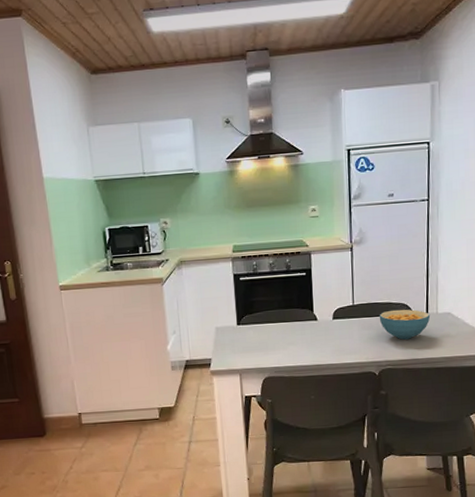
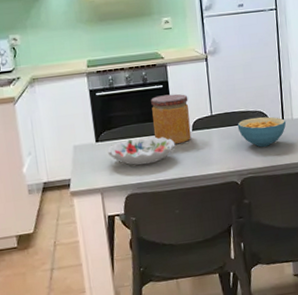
decorative bowl: none [248,323,315,350] -> present [108,137,176,166]
jar: none [293,282,331,332] -> present [151,93,191,145]

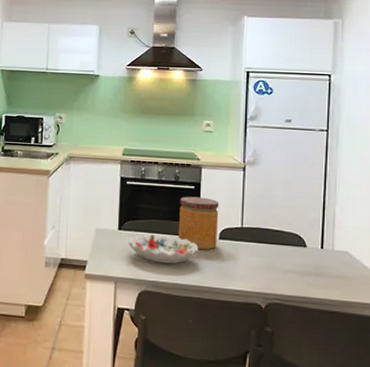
cereal bowl: present [237,116,286,148] -> none [269,239,326,274]

